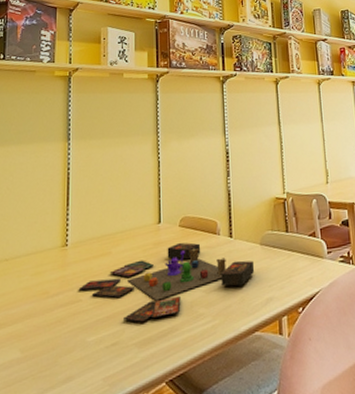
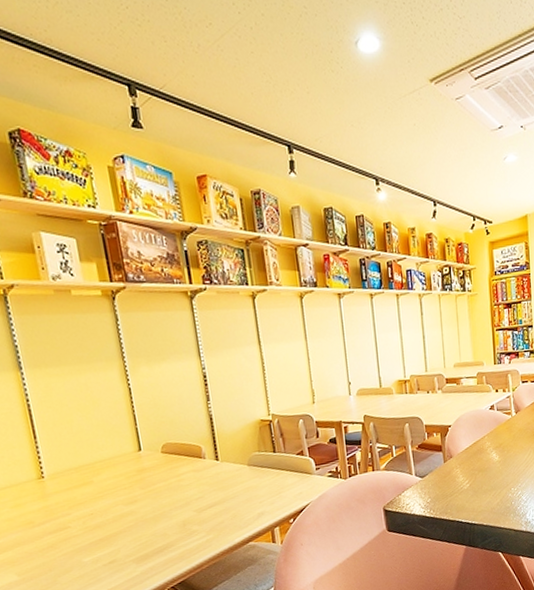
board game: present [78,242,255,322] -> none [64,467,245,542]

